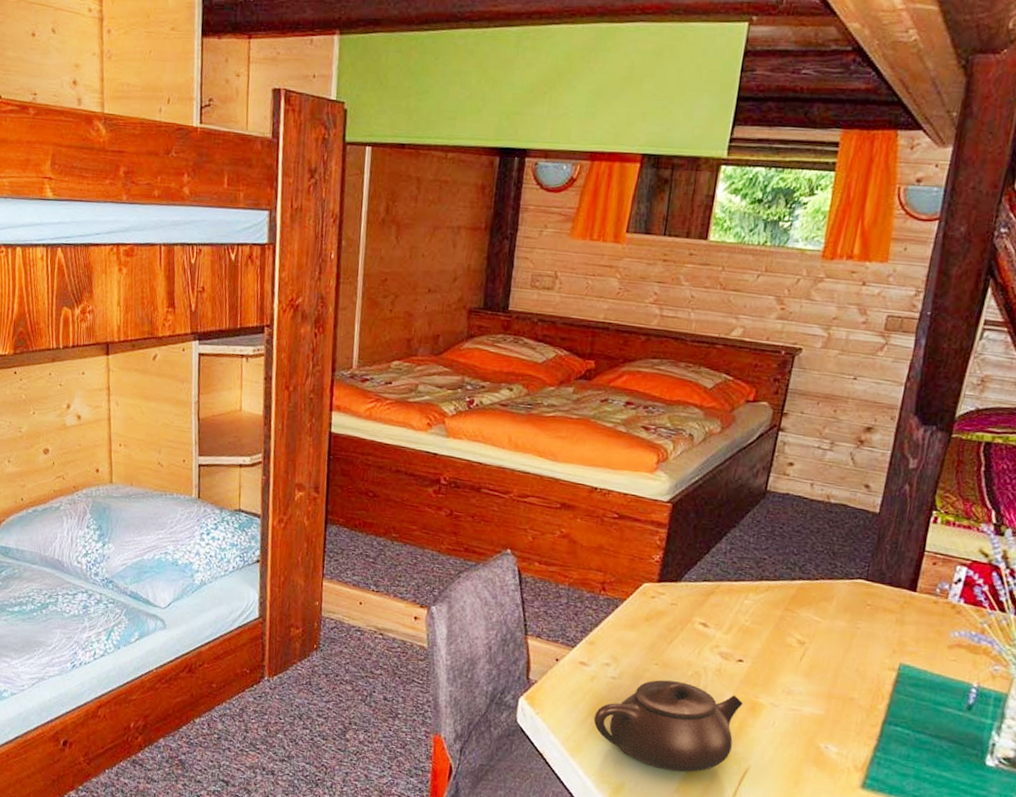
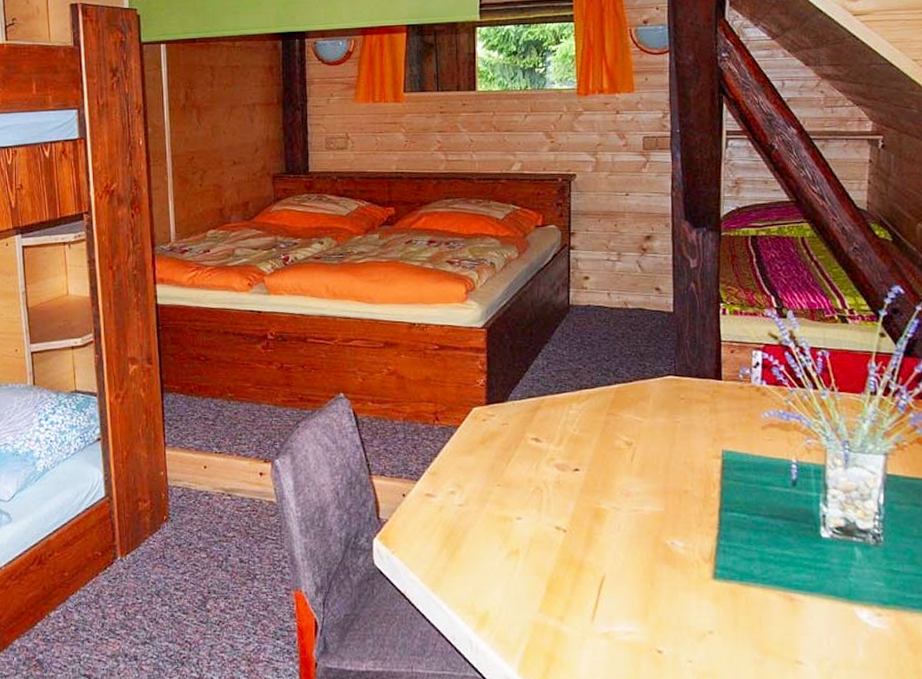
teapot: present [593,679,744,772] -> none [448,500,587,591]

